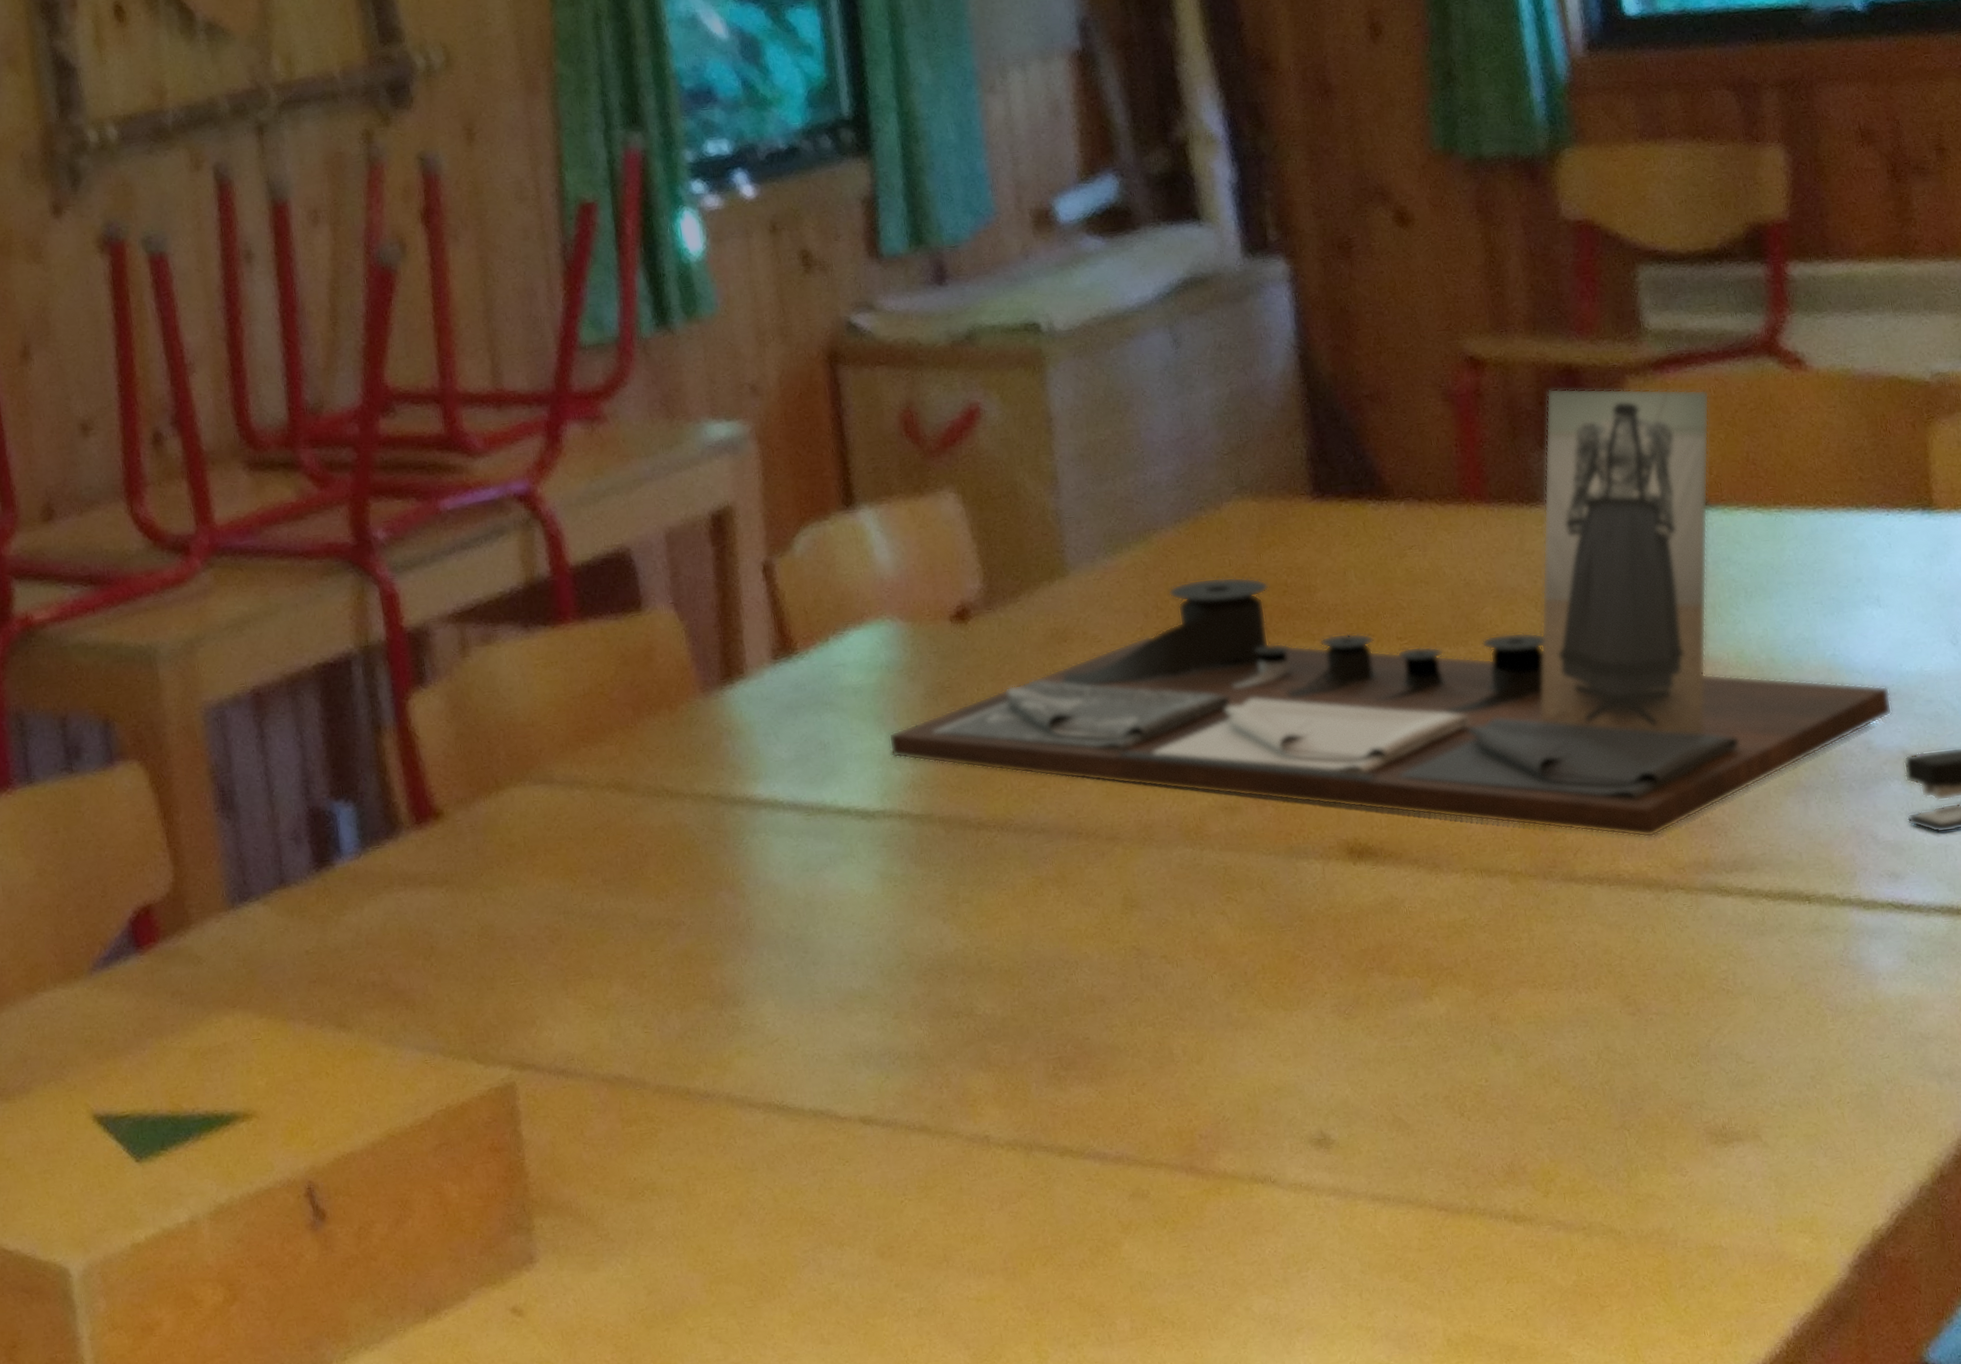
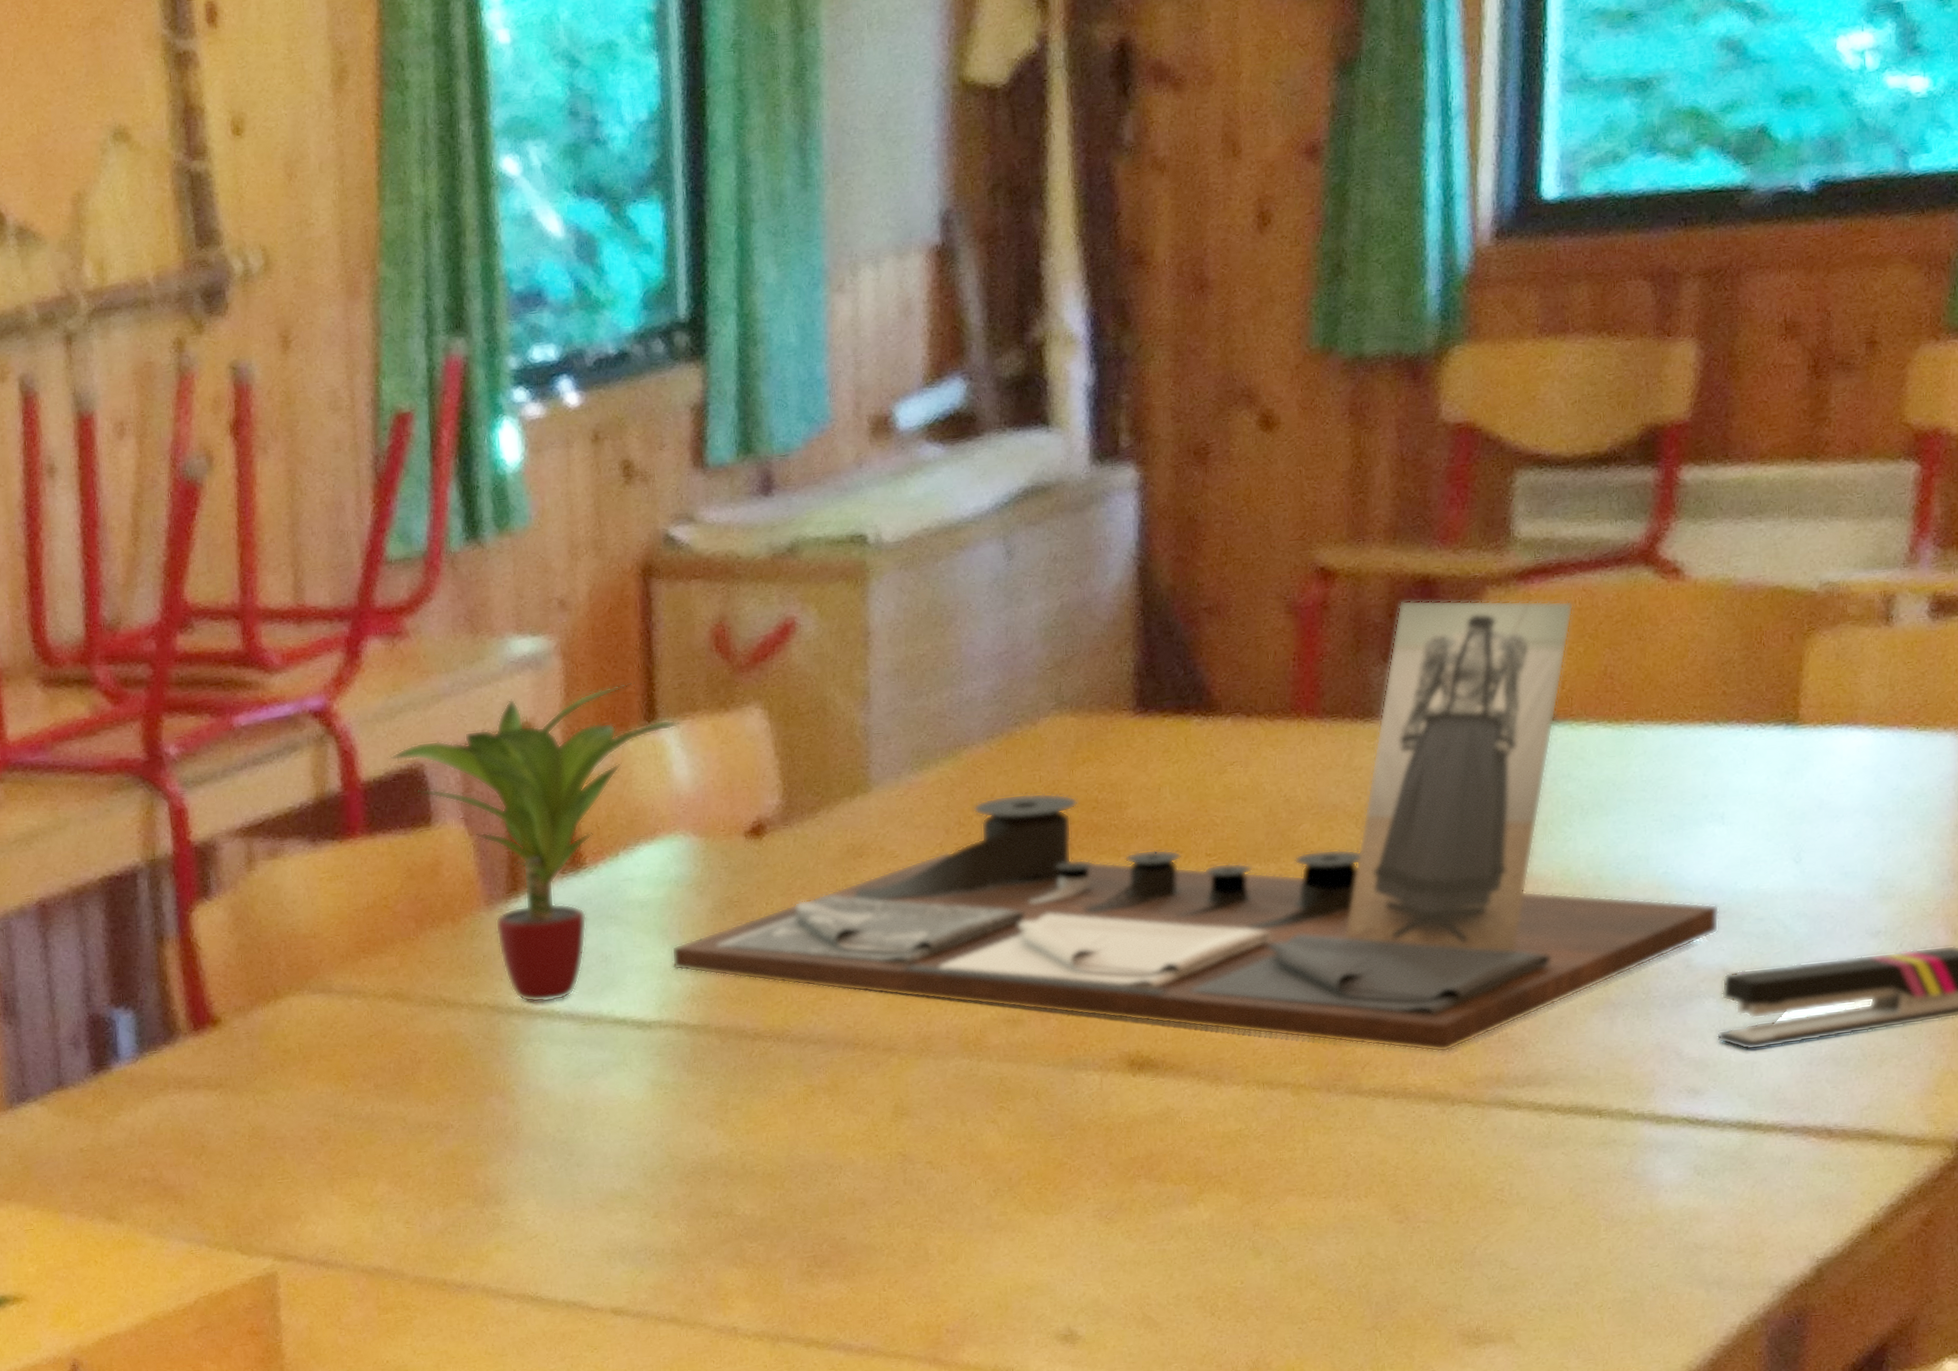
potted plant: none [595,467,877,793] -> present [388,683,680,1003]

